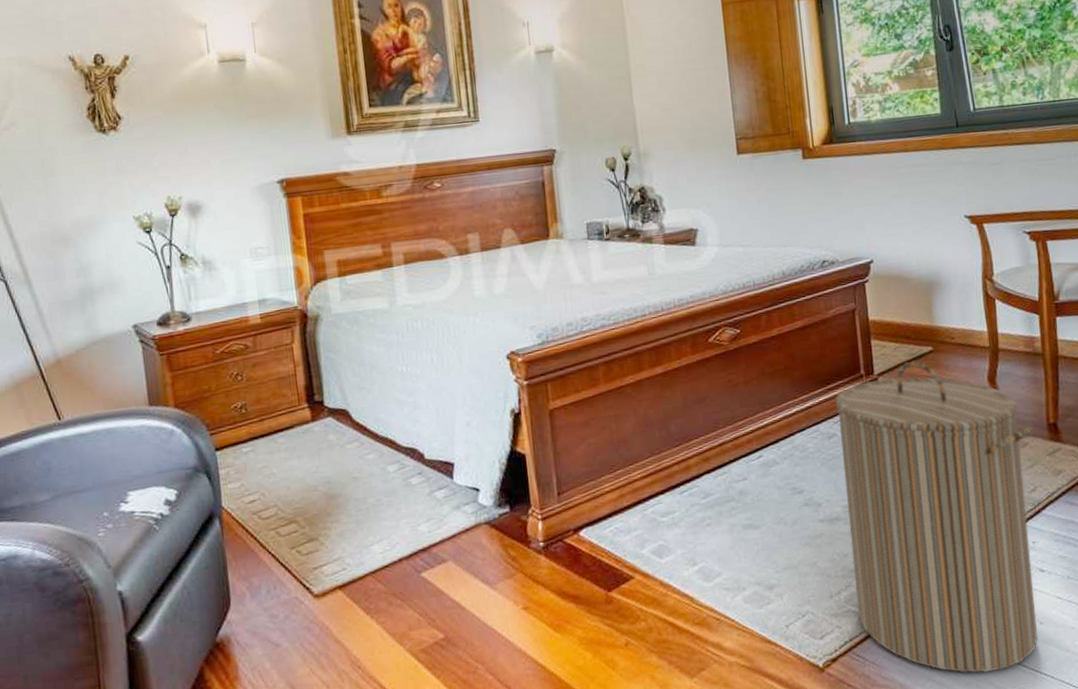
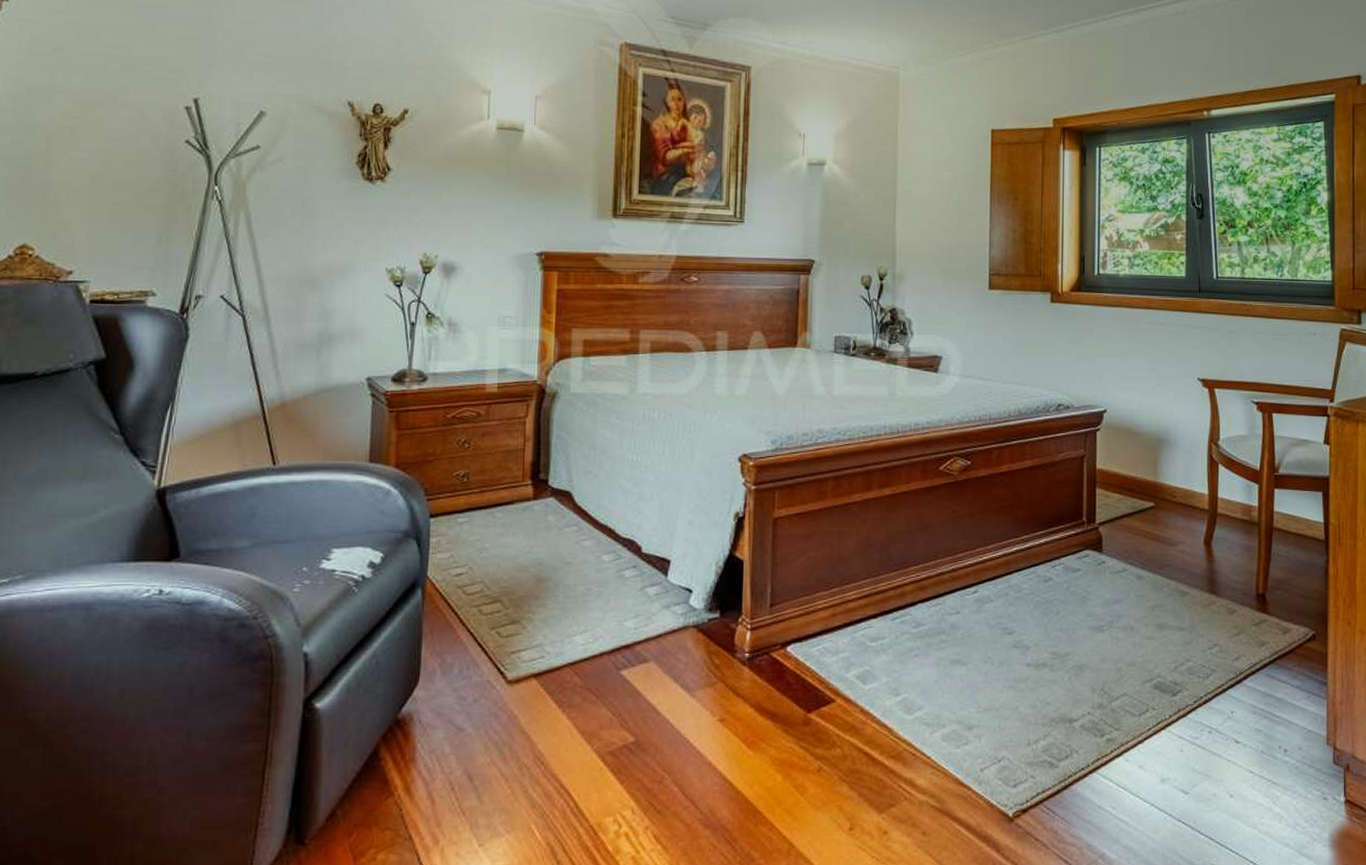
laundry hamper: present [835,360,1039,673] -> none [1053,514,1243,841]

